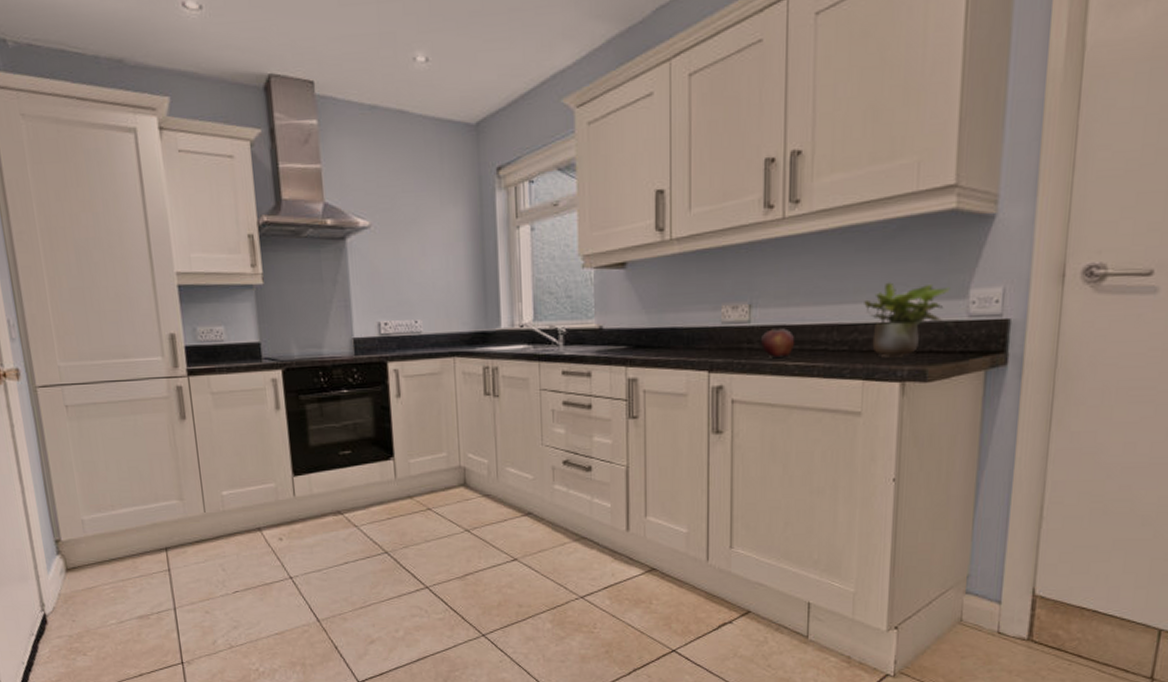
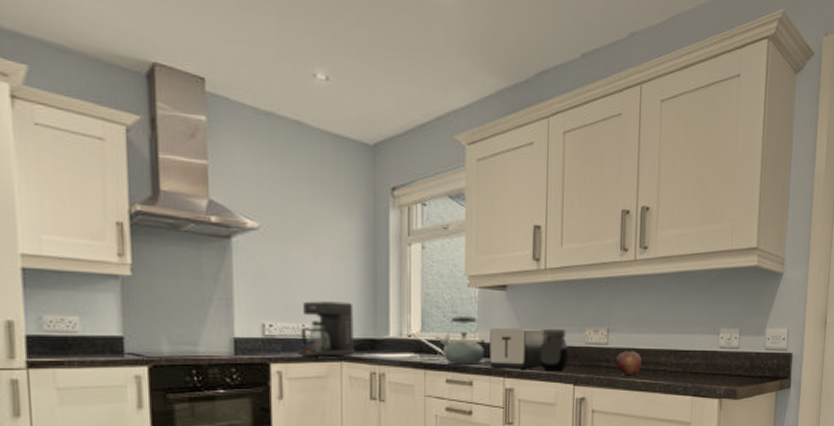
coffee maker: none [412,294,466,353] -> present [298,301,354,357]
kettle: none [554,299,603,356] -> present [440,315,484,366]
toaster: none [609,308,672,357] -> present [490,327,545,369]
jar: none [667,307,701,357] -> present [540,328,568,371]
potted plant: present [864,282,950,357] -> none [693,319,753,379]

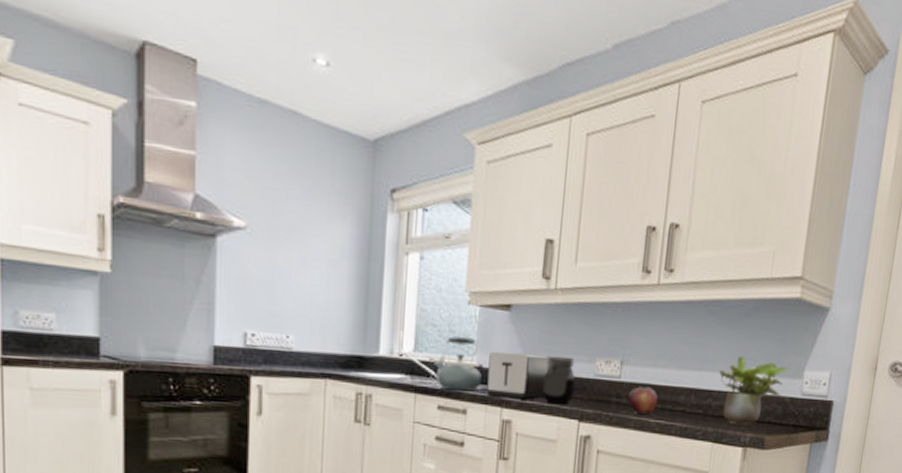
coffee maker: present [298,301,354,357] -> none [280,310,342,373]
potted plant: none [693,319,753,379] -> present [719,356,790,425]

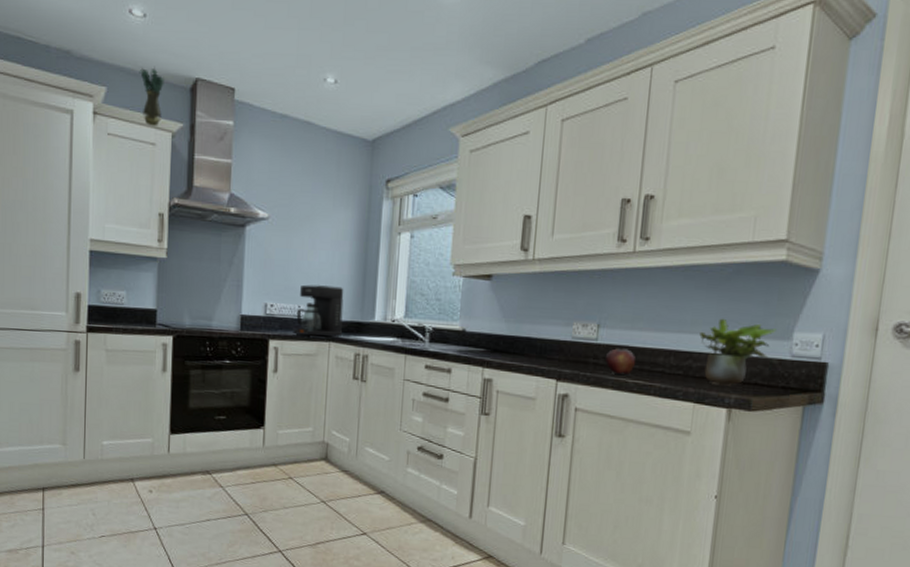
vase: none [61,18,98,100] -> present [139,66,164,126]
coffee maker: none [280,310,342,373] -> present [293,284,344,337]
kettle: present [434,335,482,392] -> none [422,303,465,353]
toaster: present [486,351,550,400] -> none [469,316,529,360]
jar: present [542,355,575,404] -> none [521,320,553,364]

